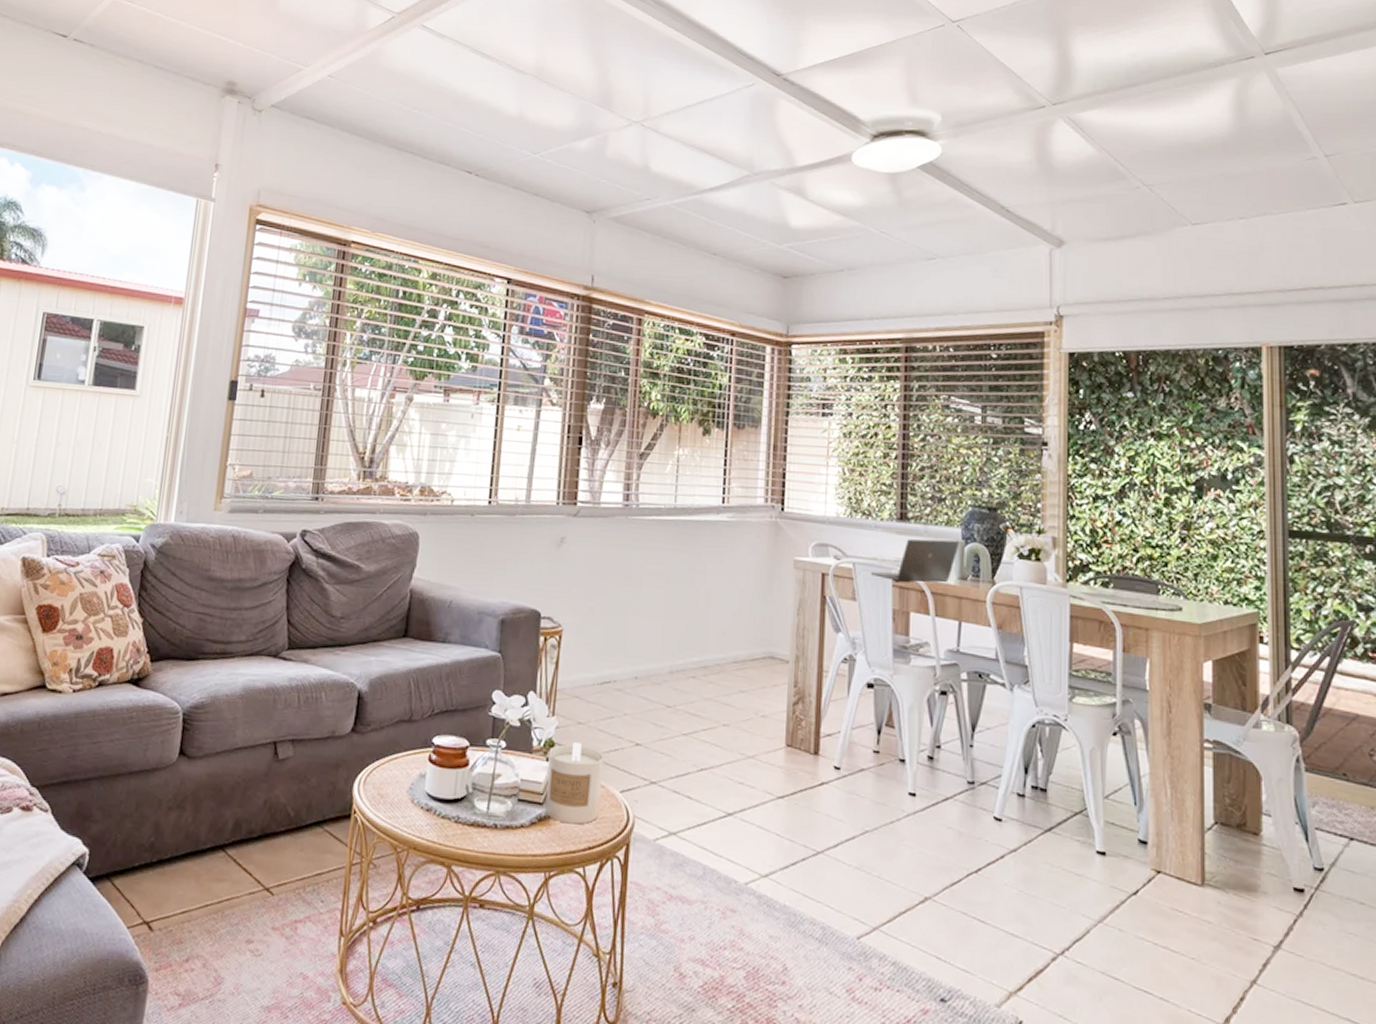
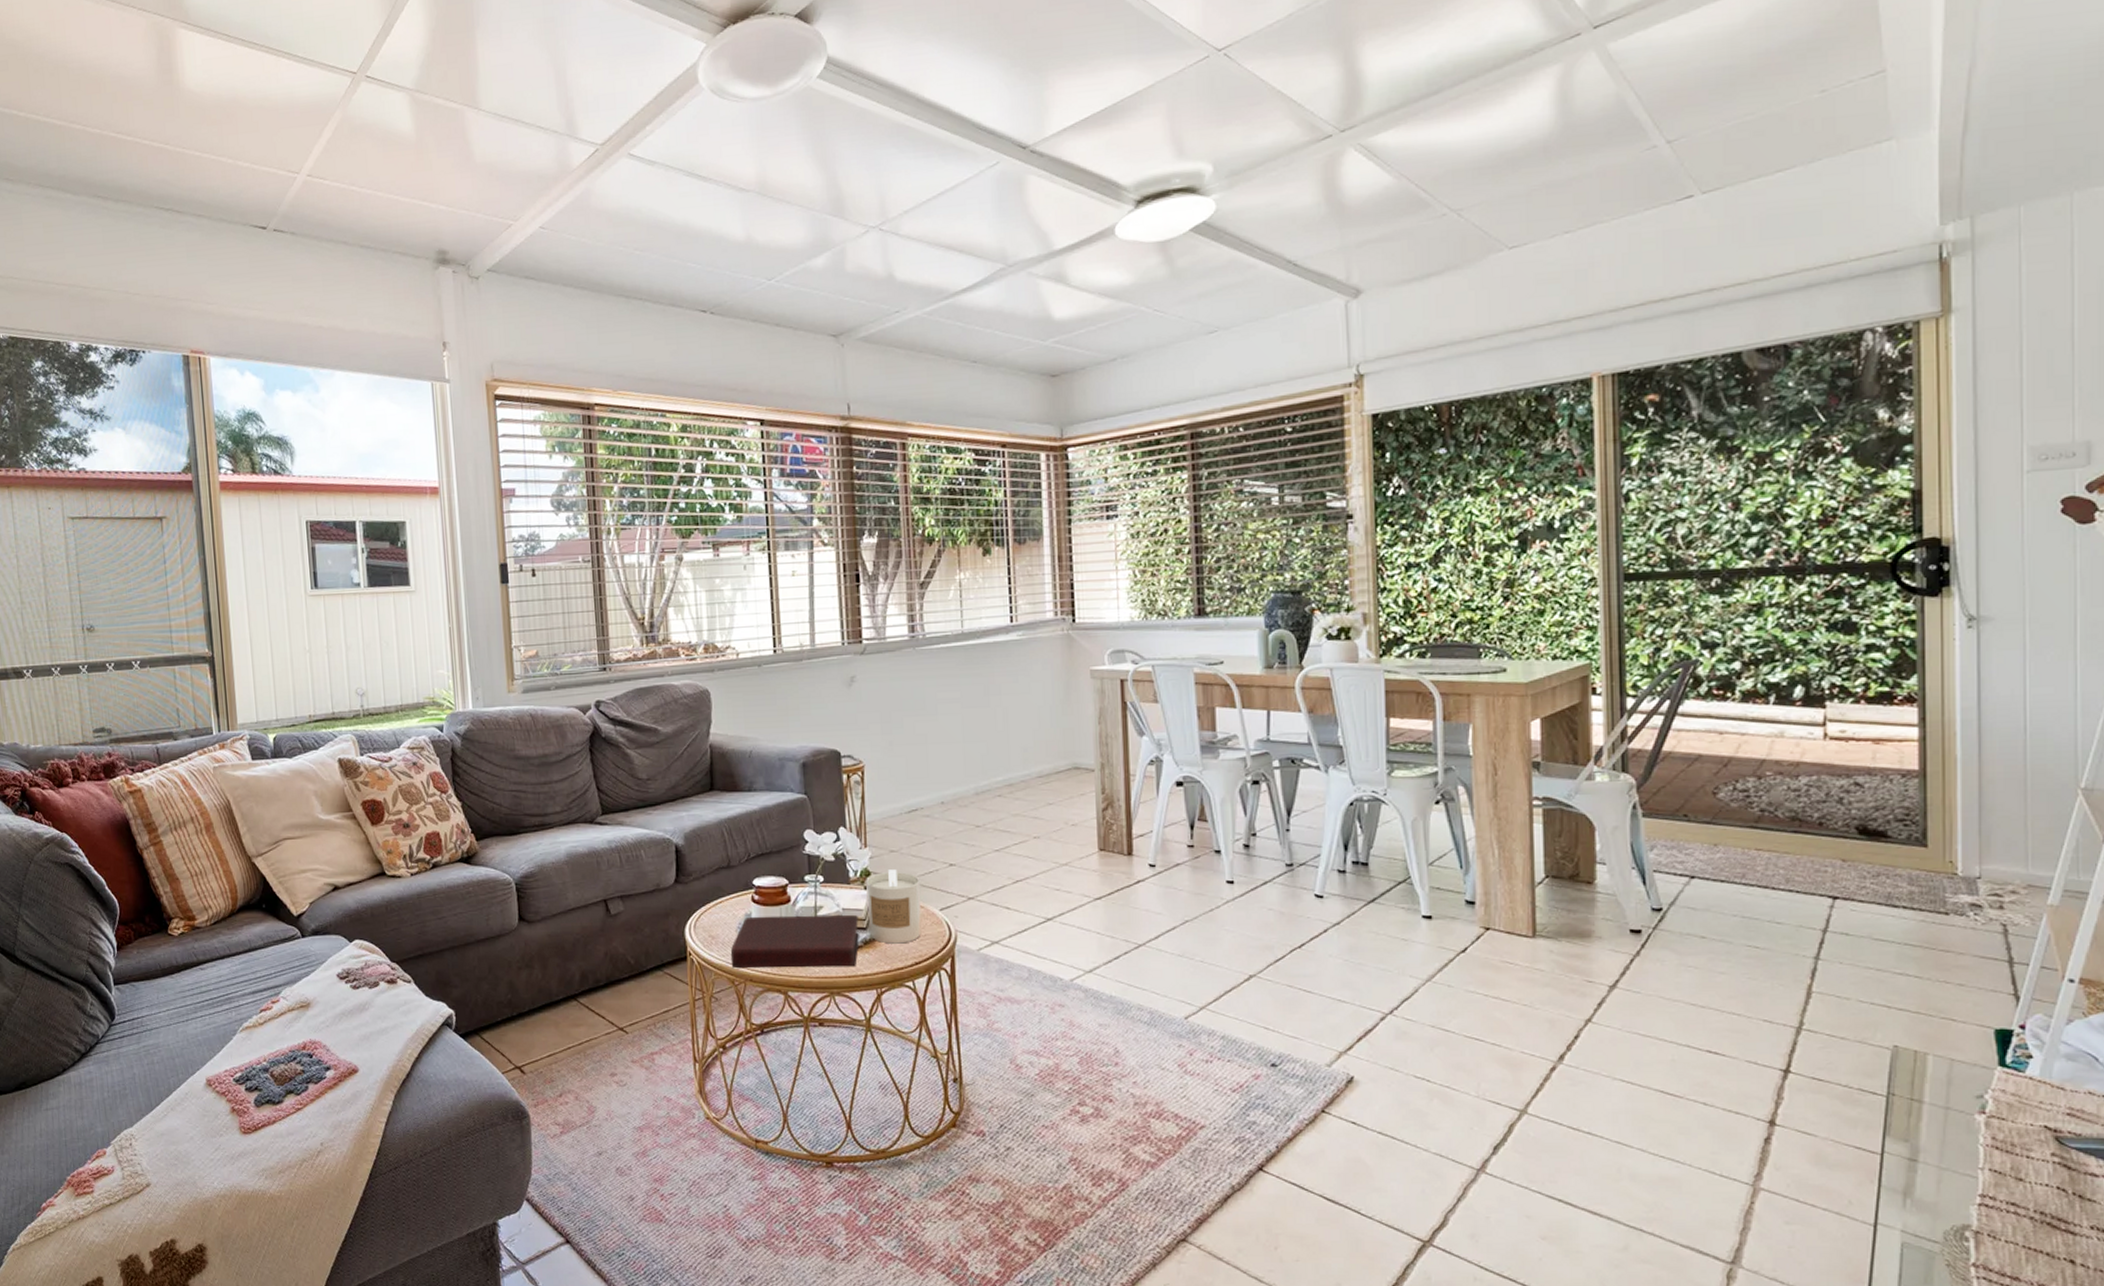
book: none [396,777,536,845] -> present [730,915,859,969]
laptop: present [871,538,960,583] -> none [1172,629,1263,678]

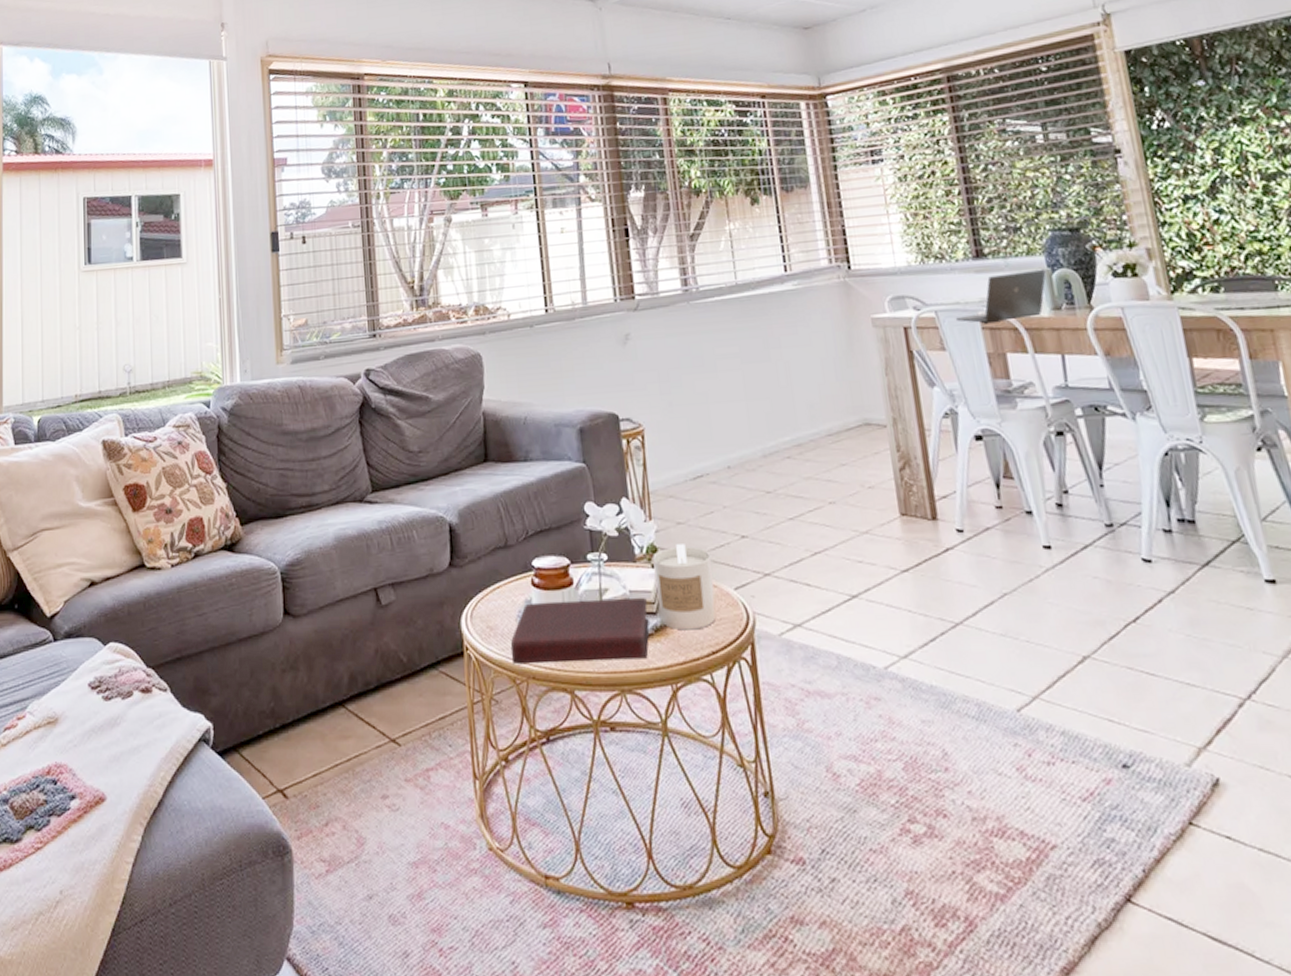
laptop: none [1172,629,1263,678] -> present [956,269,1046,323]

